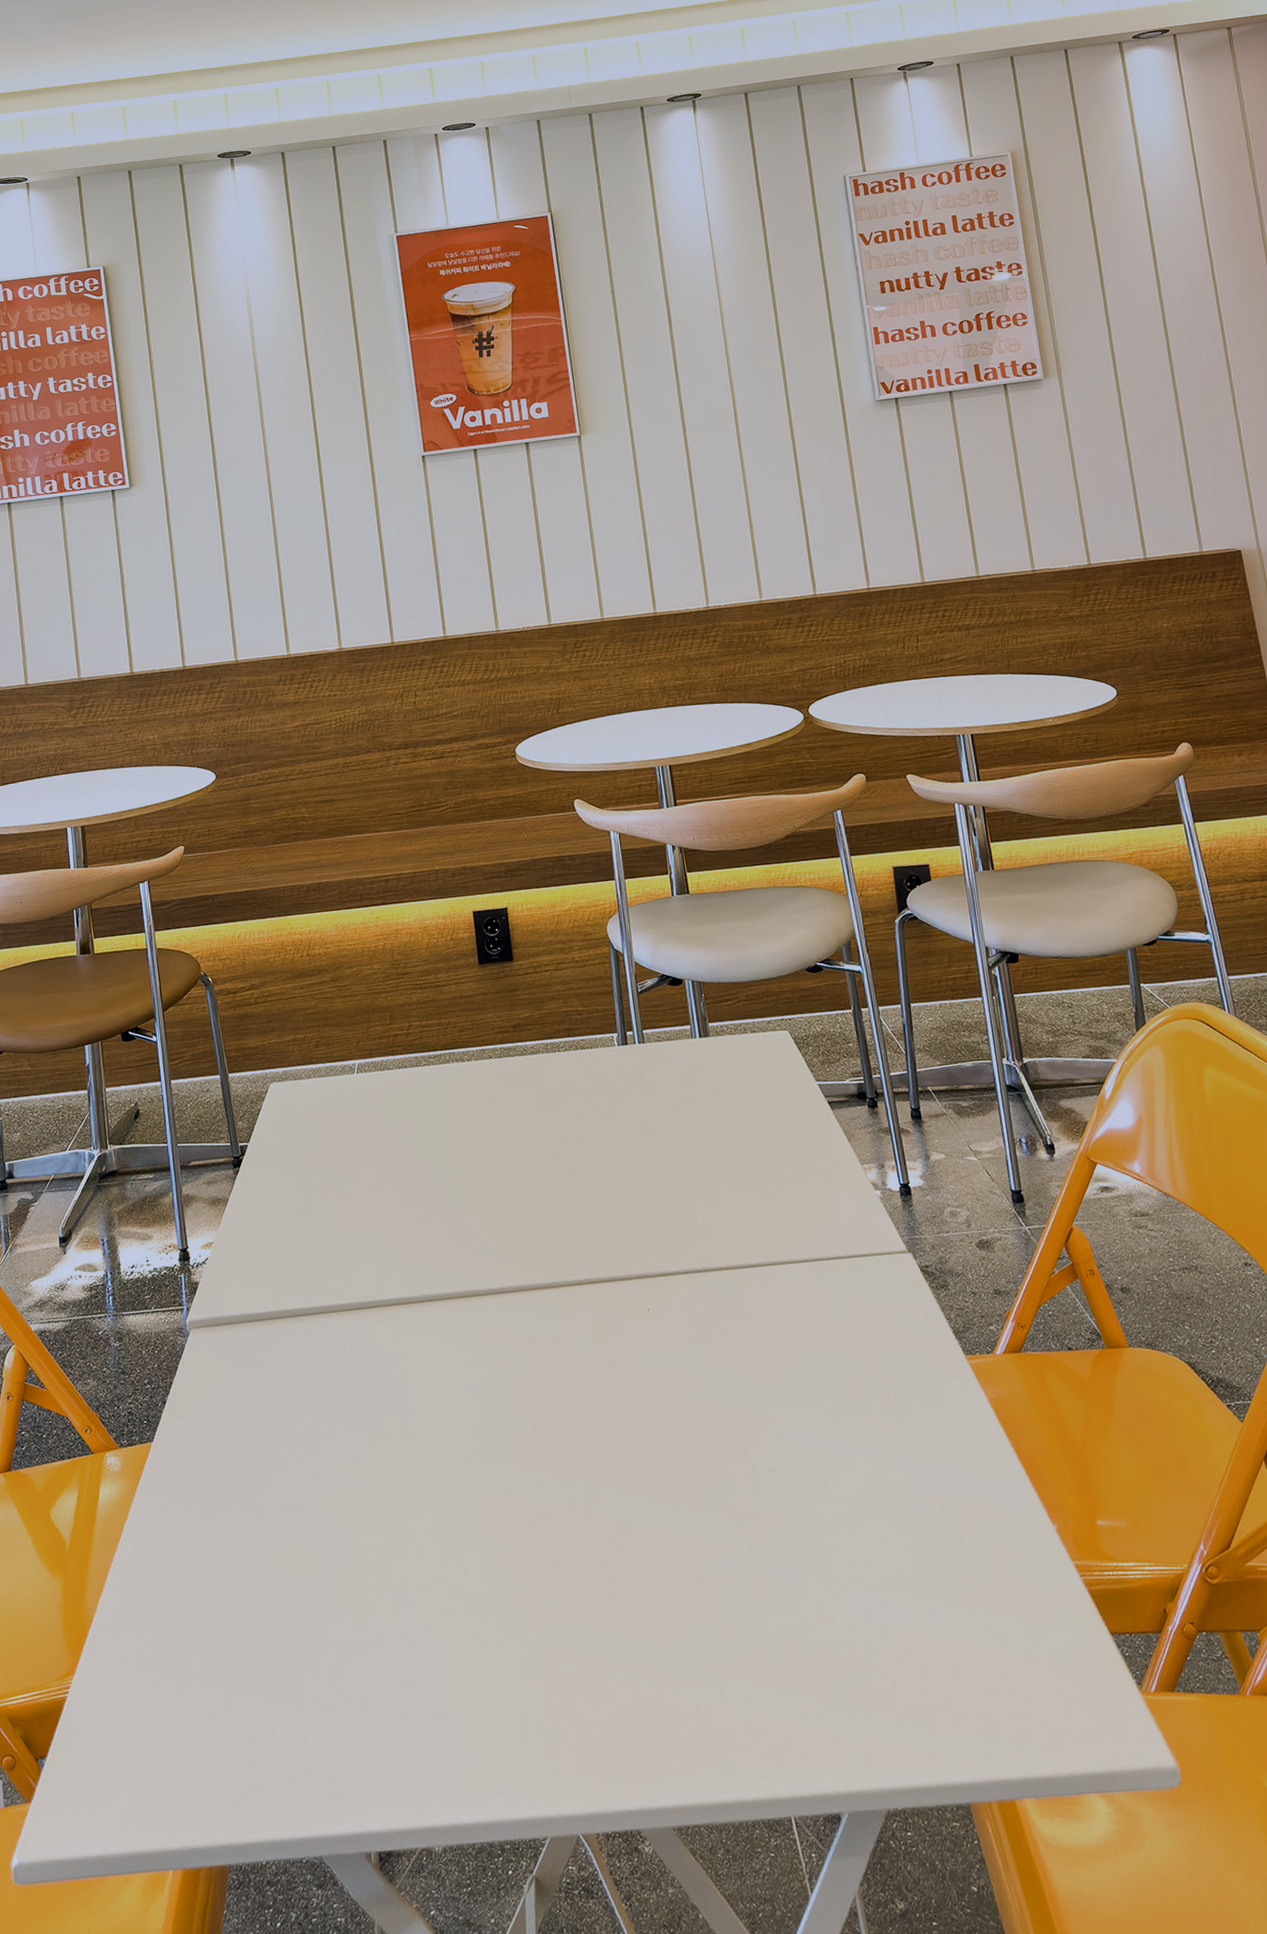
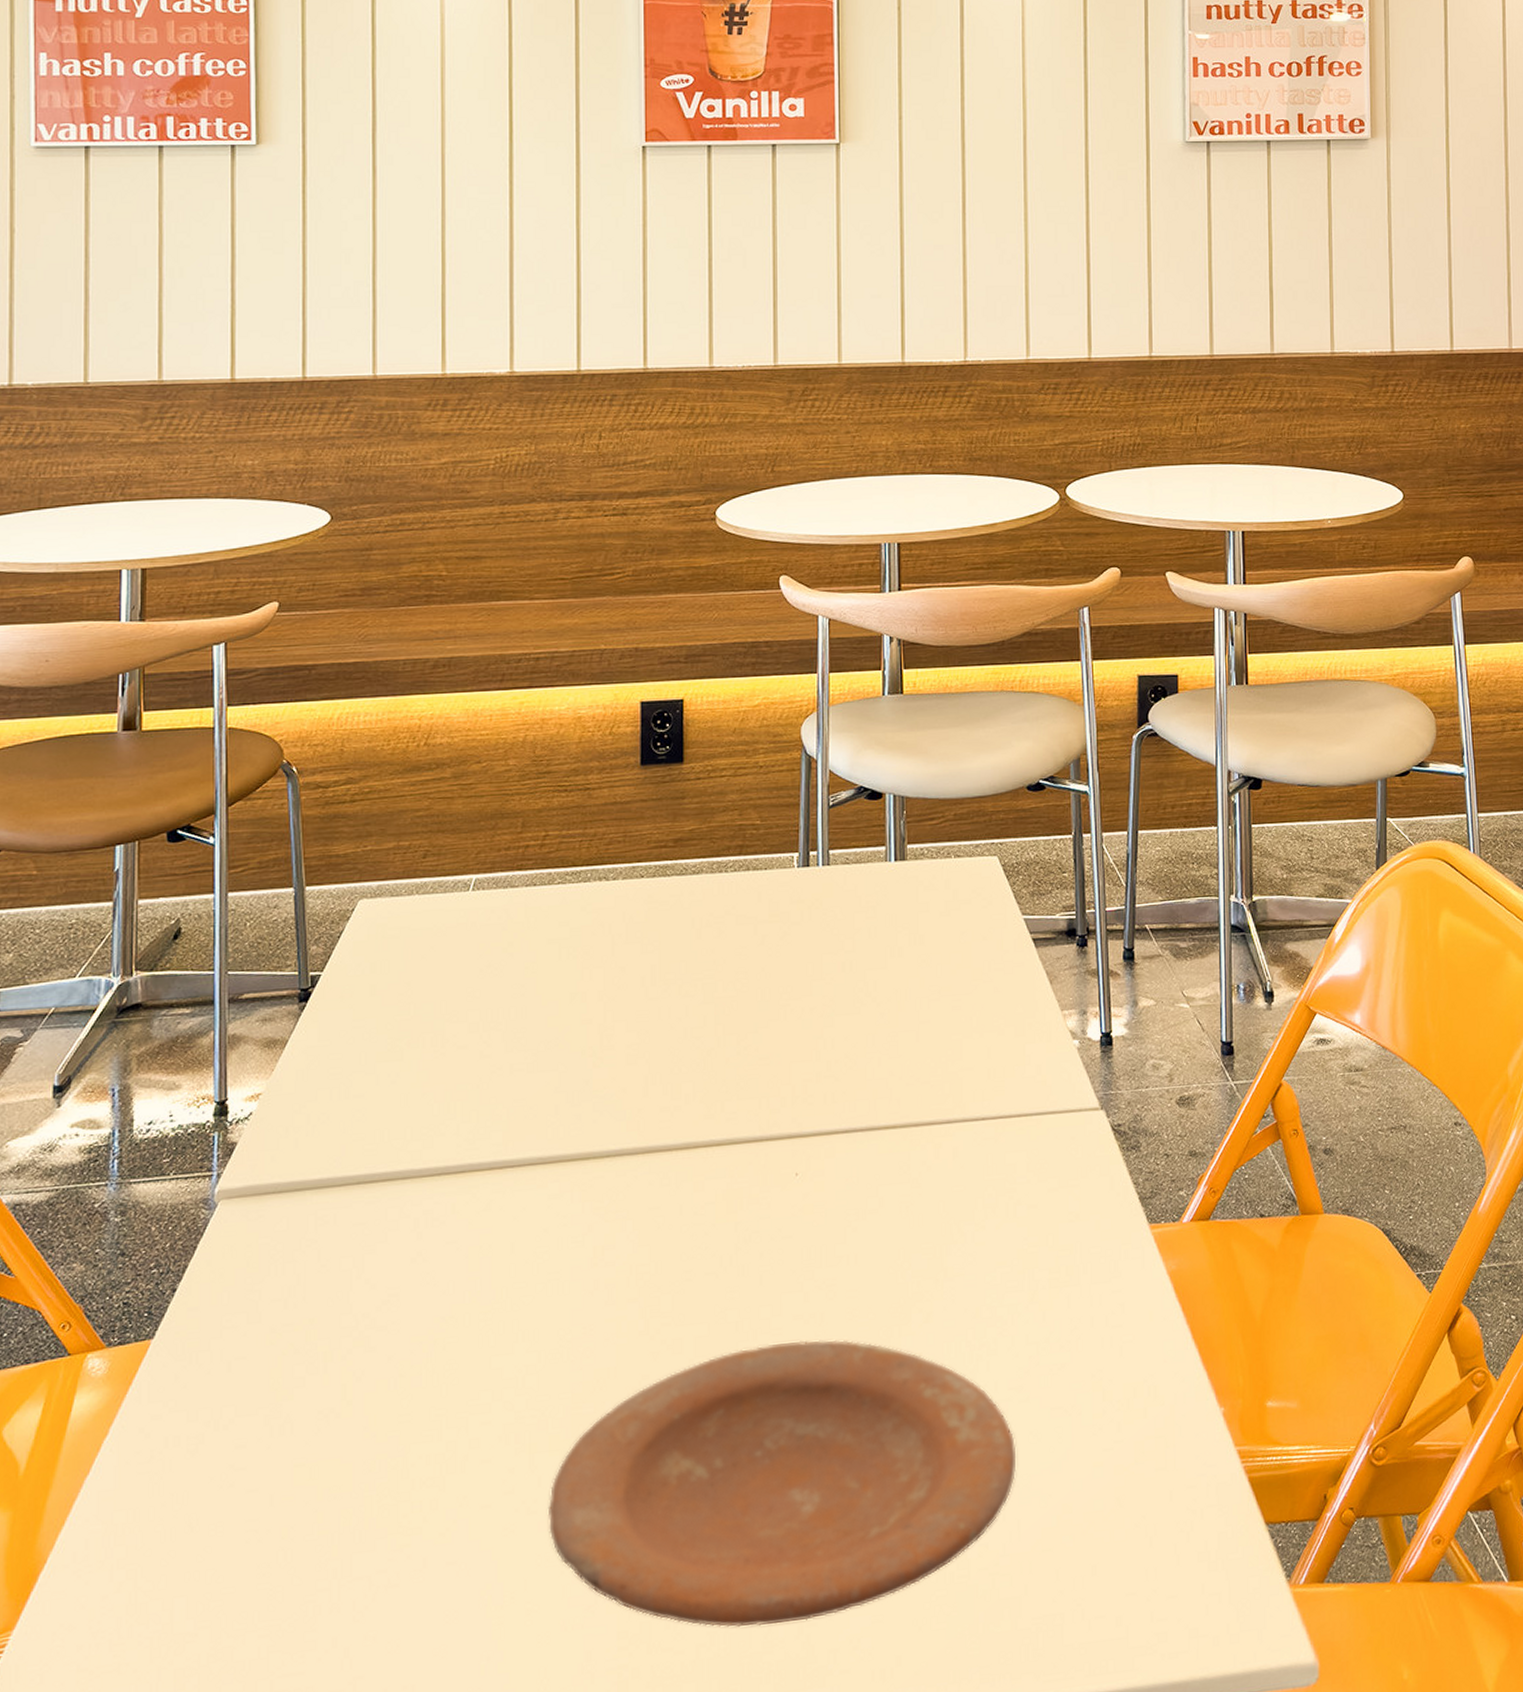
plate: none [474,1454,872,1705] -> present [547,1340,1016,1628]

